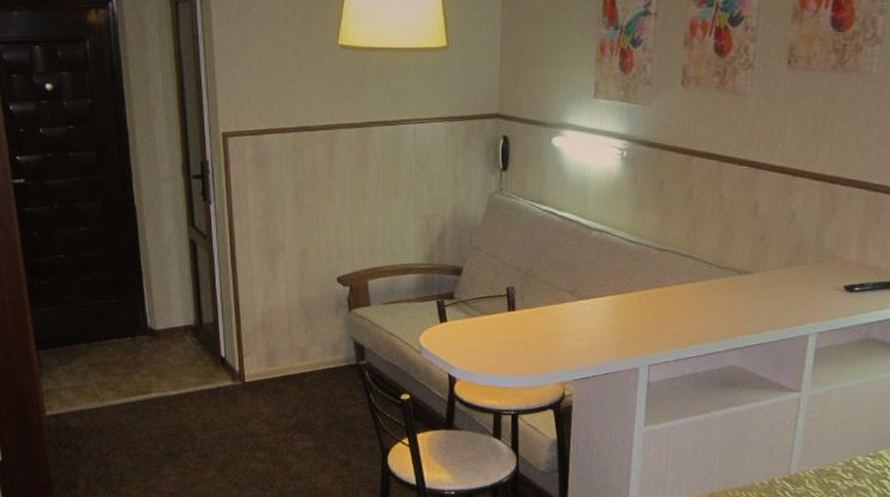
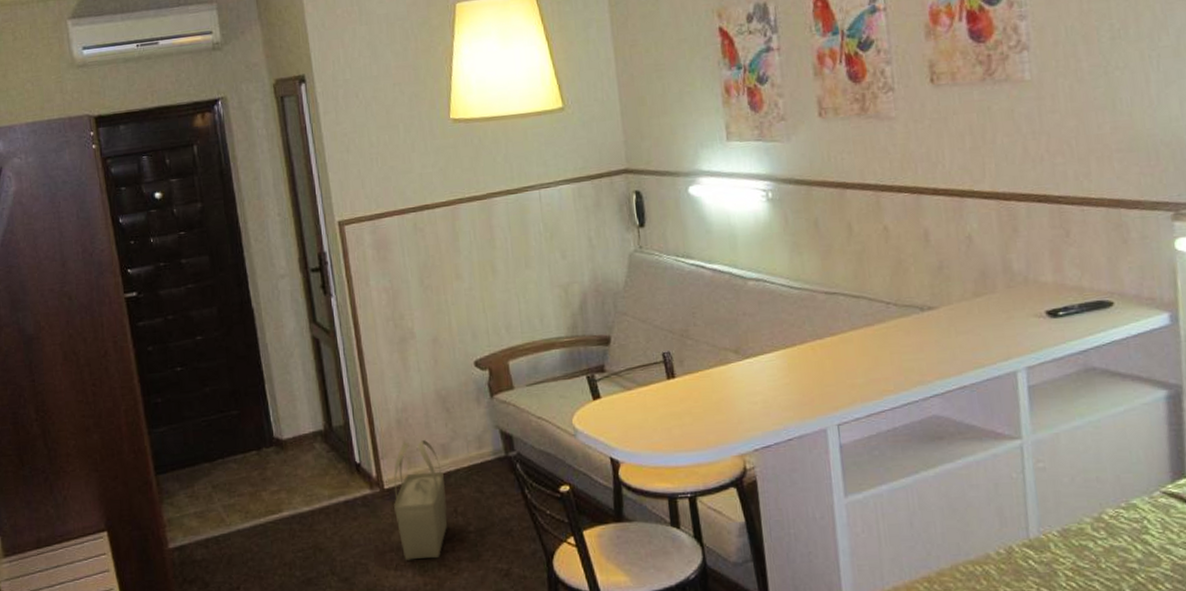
shopping bag: none [253,343,299,446] -> present [394,440,448,561]

